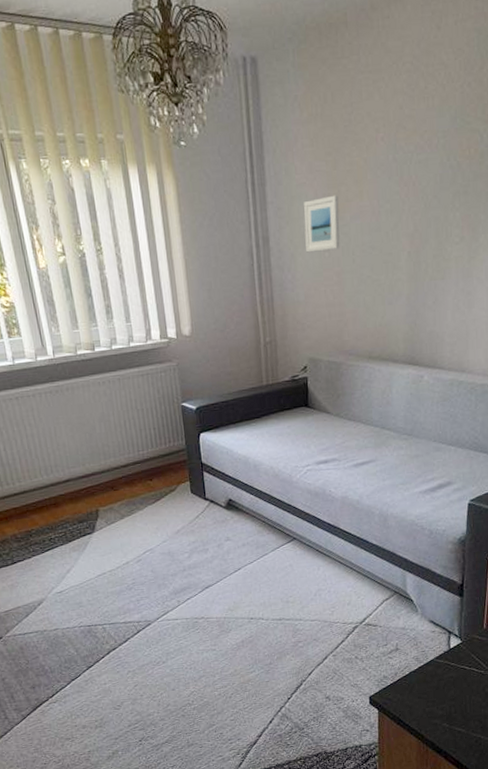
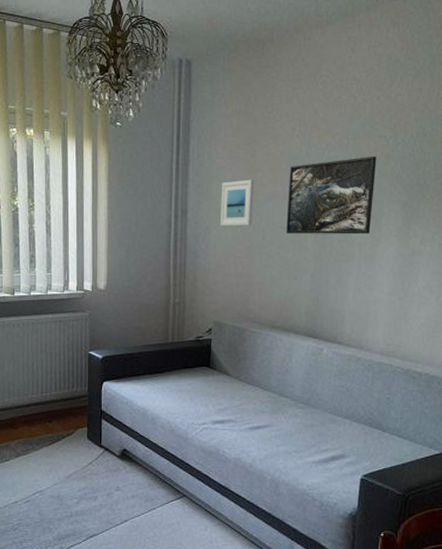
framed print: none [376,154,470,254] -> present [286,156,377,235]

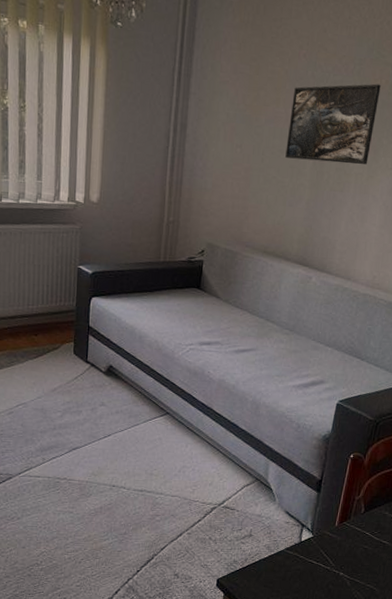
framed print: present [220,179,254,227] -> none [220,97,257,147]

